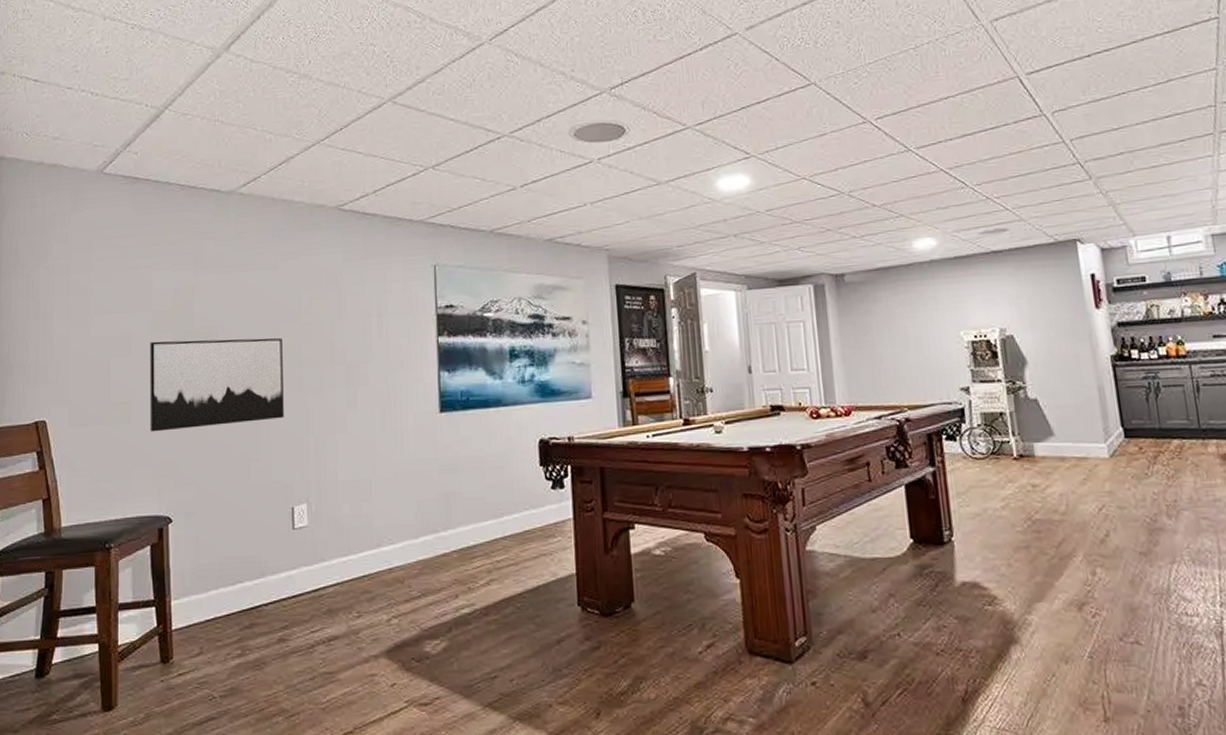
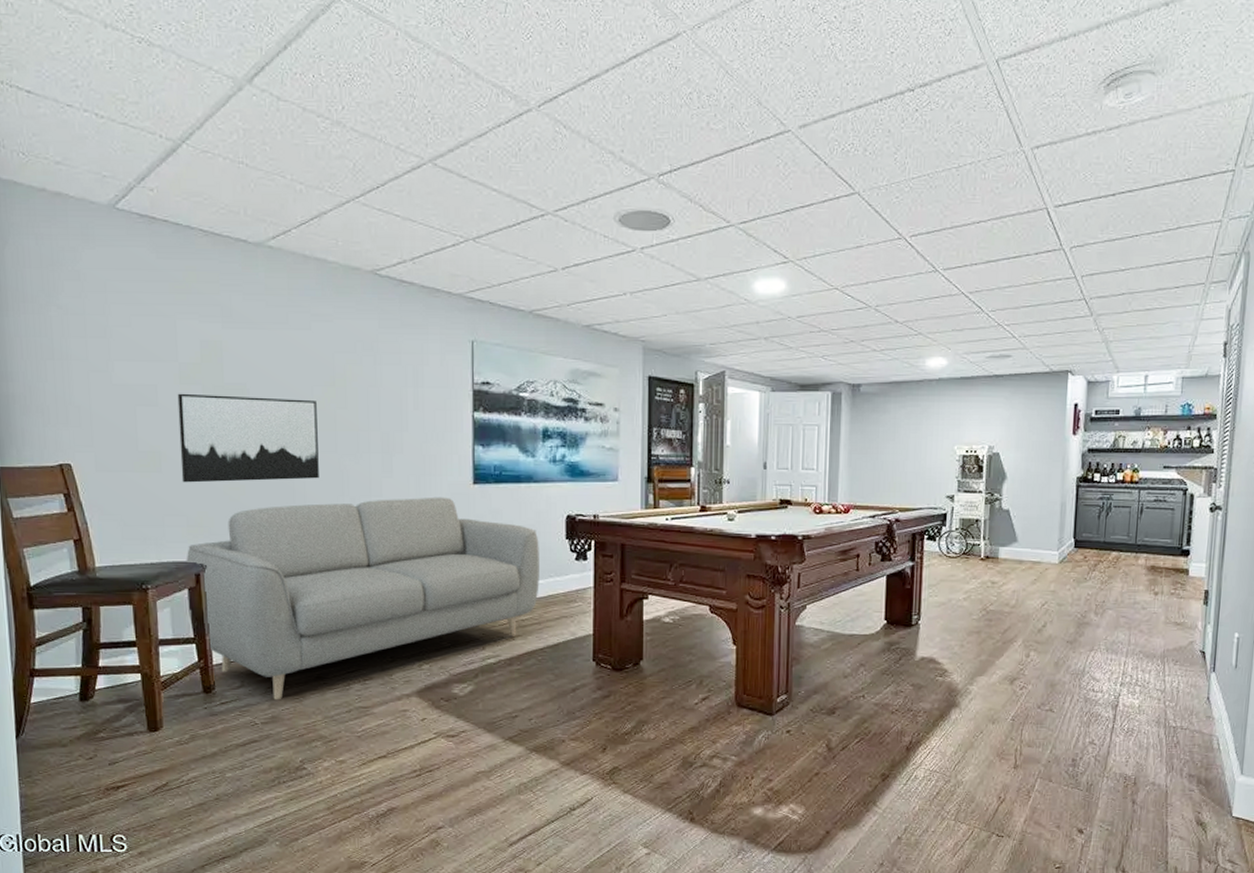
sofa: none [148,428,514,669] -> present [186,497,539,700]

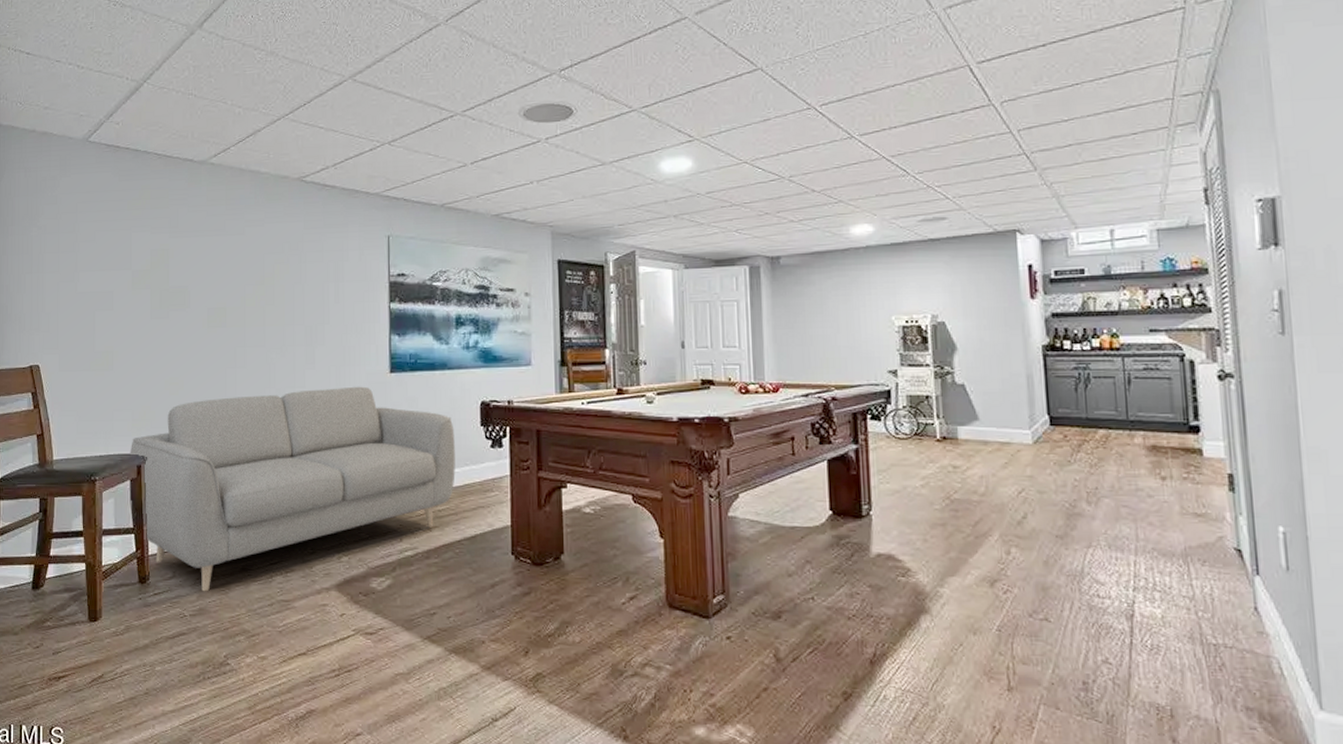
wall art: present [177,393,319,483] -> none [130,297,249,379]

